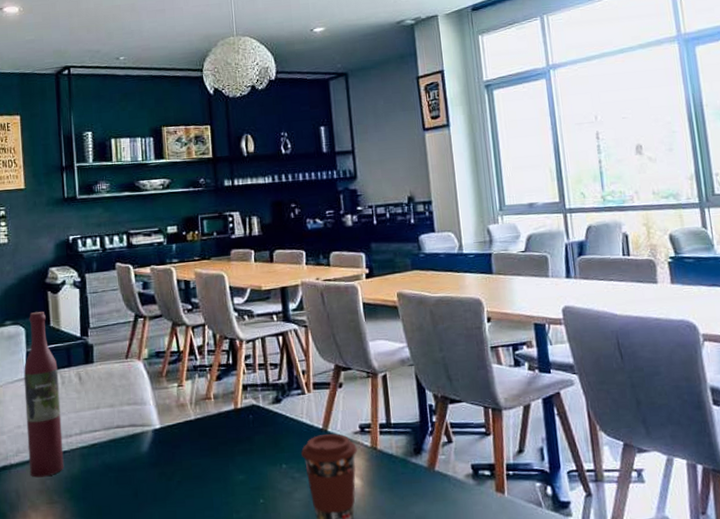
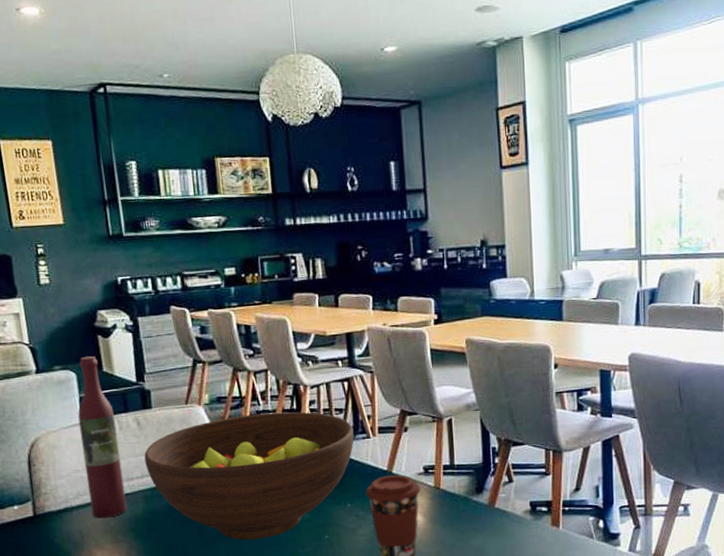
fruit bowl: none [84,367,289,504] -> present [144,412,354,541]

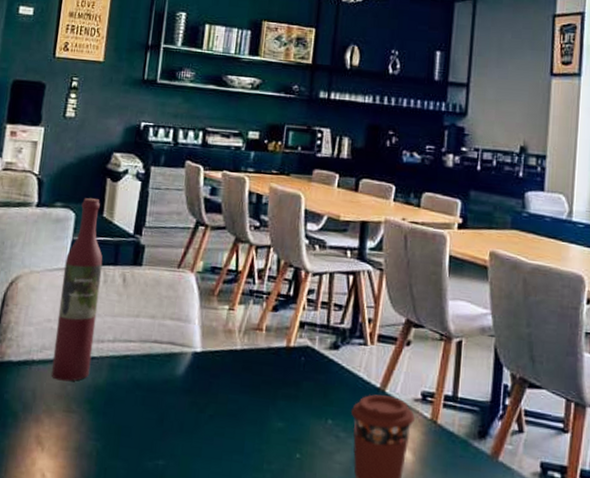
fruit bowl: present [144,412,354,541] -> none [120,292,351,443]

